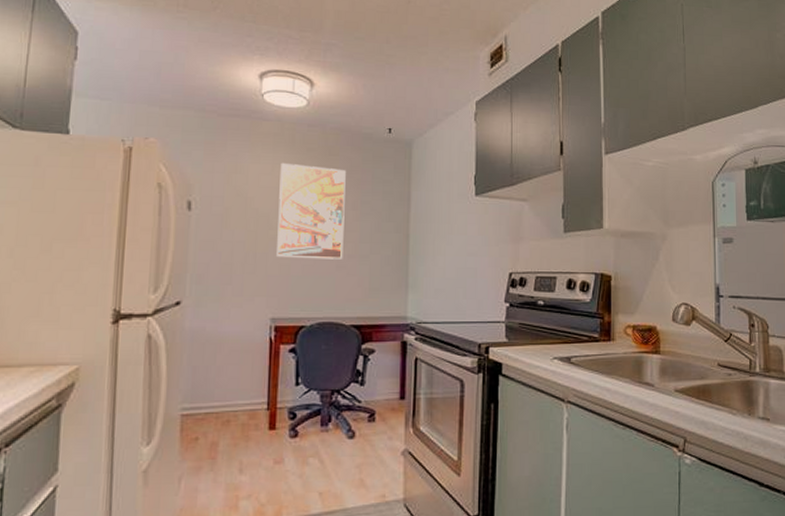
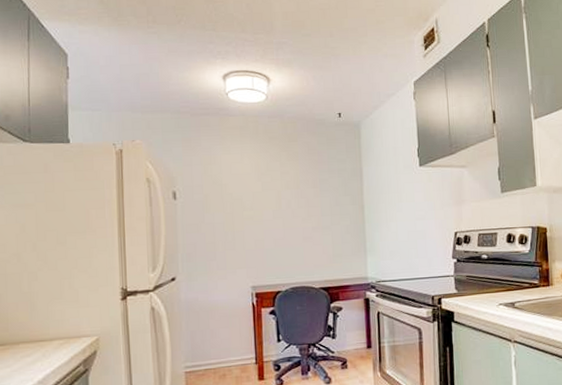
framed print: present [277,162,346,260] -> none [248,151,308,234]

